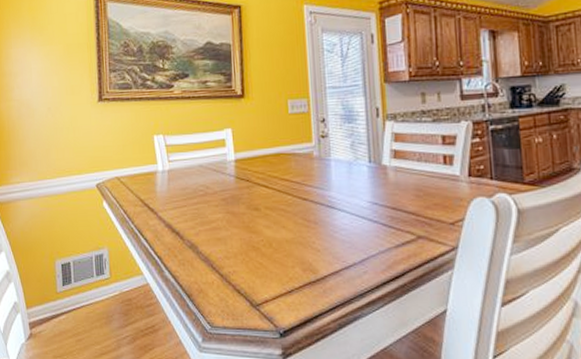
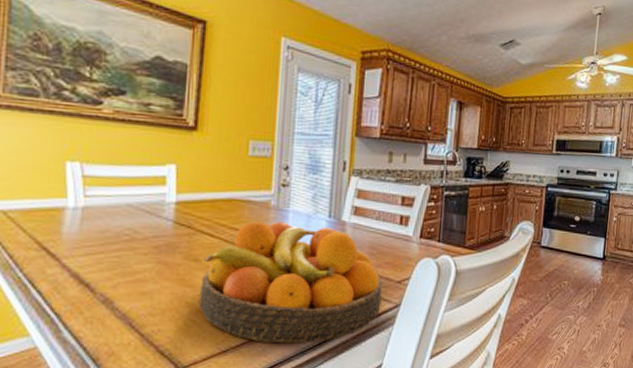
fruit bowl: none [263,170,436,286] -> present [200,221,383,344]

